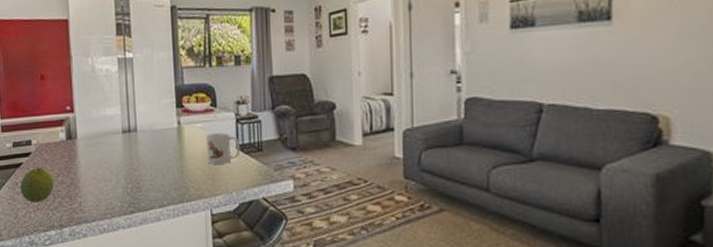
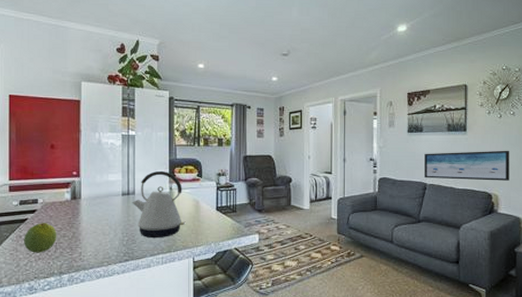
kettle: none [134,101,200,186] -> present [132,171,186,239]
mug: present [206,133,240,164] -> none [193,198,219,221]
wall art: none [539,45,692,96] -> present [424,150,510,181]

